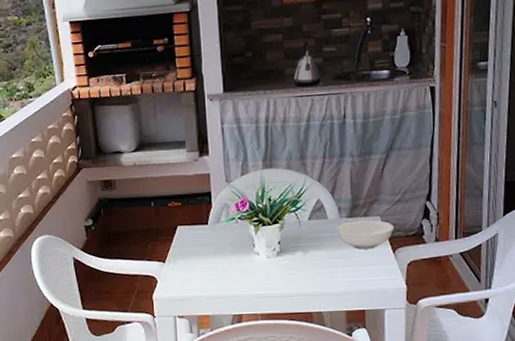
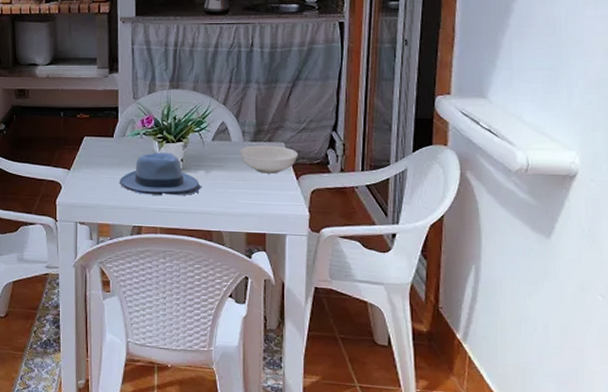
fedora: none [217,236,301,282] -> present [119,152,202,196]

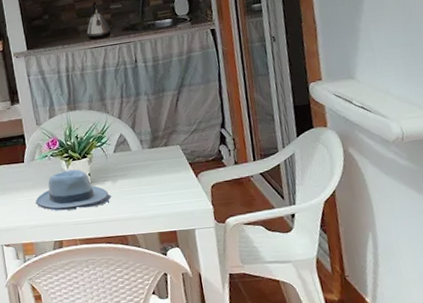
bowl: present [239,145,298,174] -> none [140,148,194,176]

